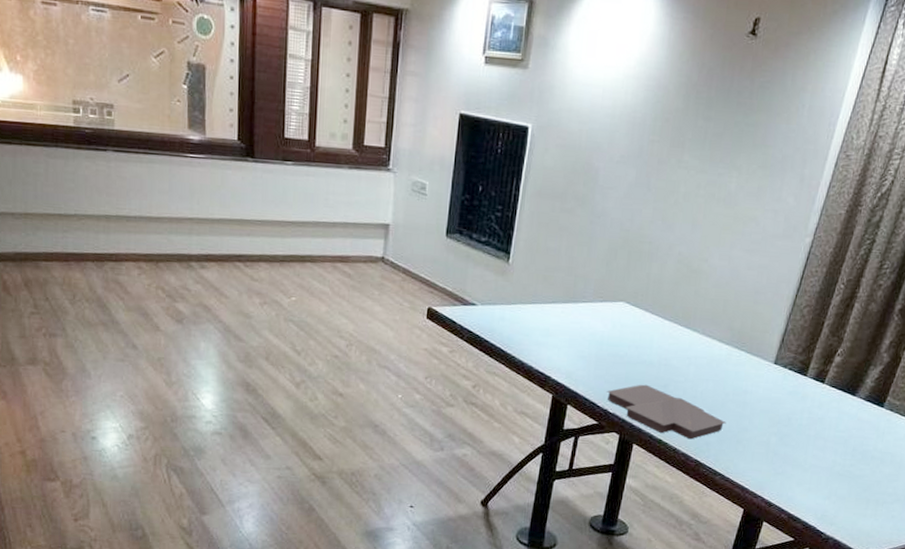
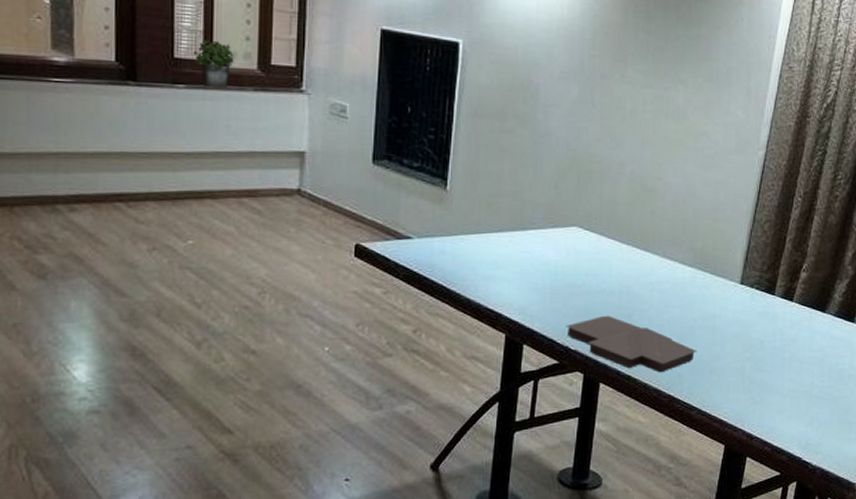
potted plant: none [300,121,334,166] -> present [193,39,234,89]

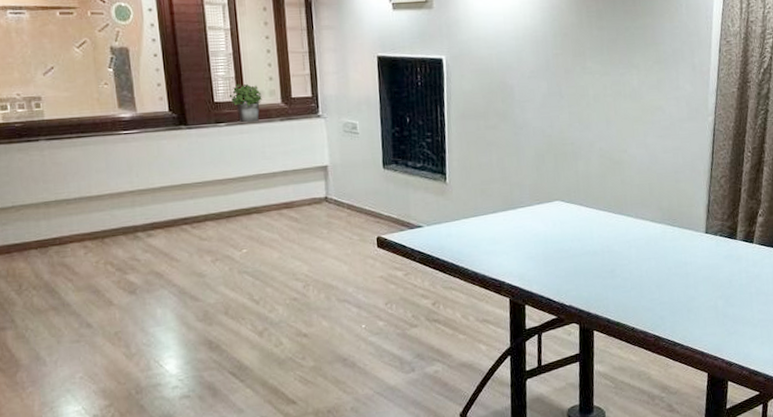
papers: present [565,315,697,373] -> none [559,273,675,317]

